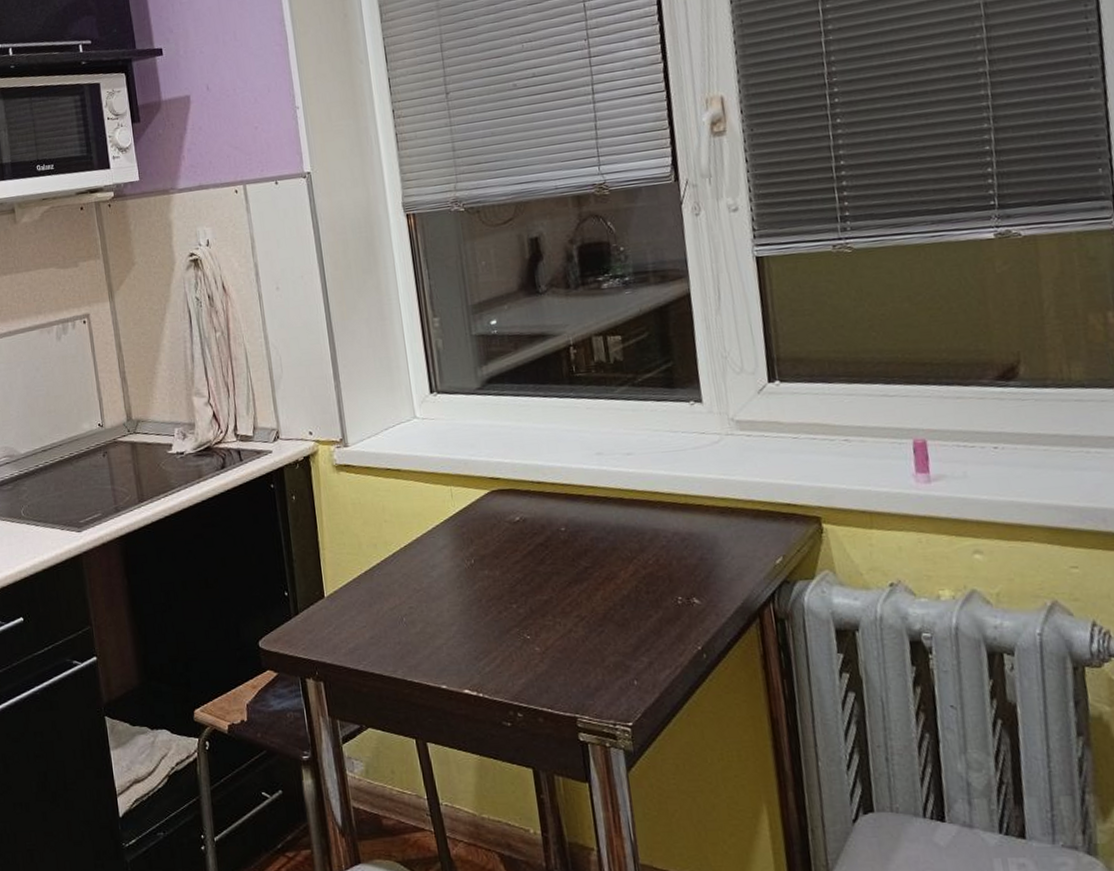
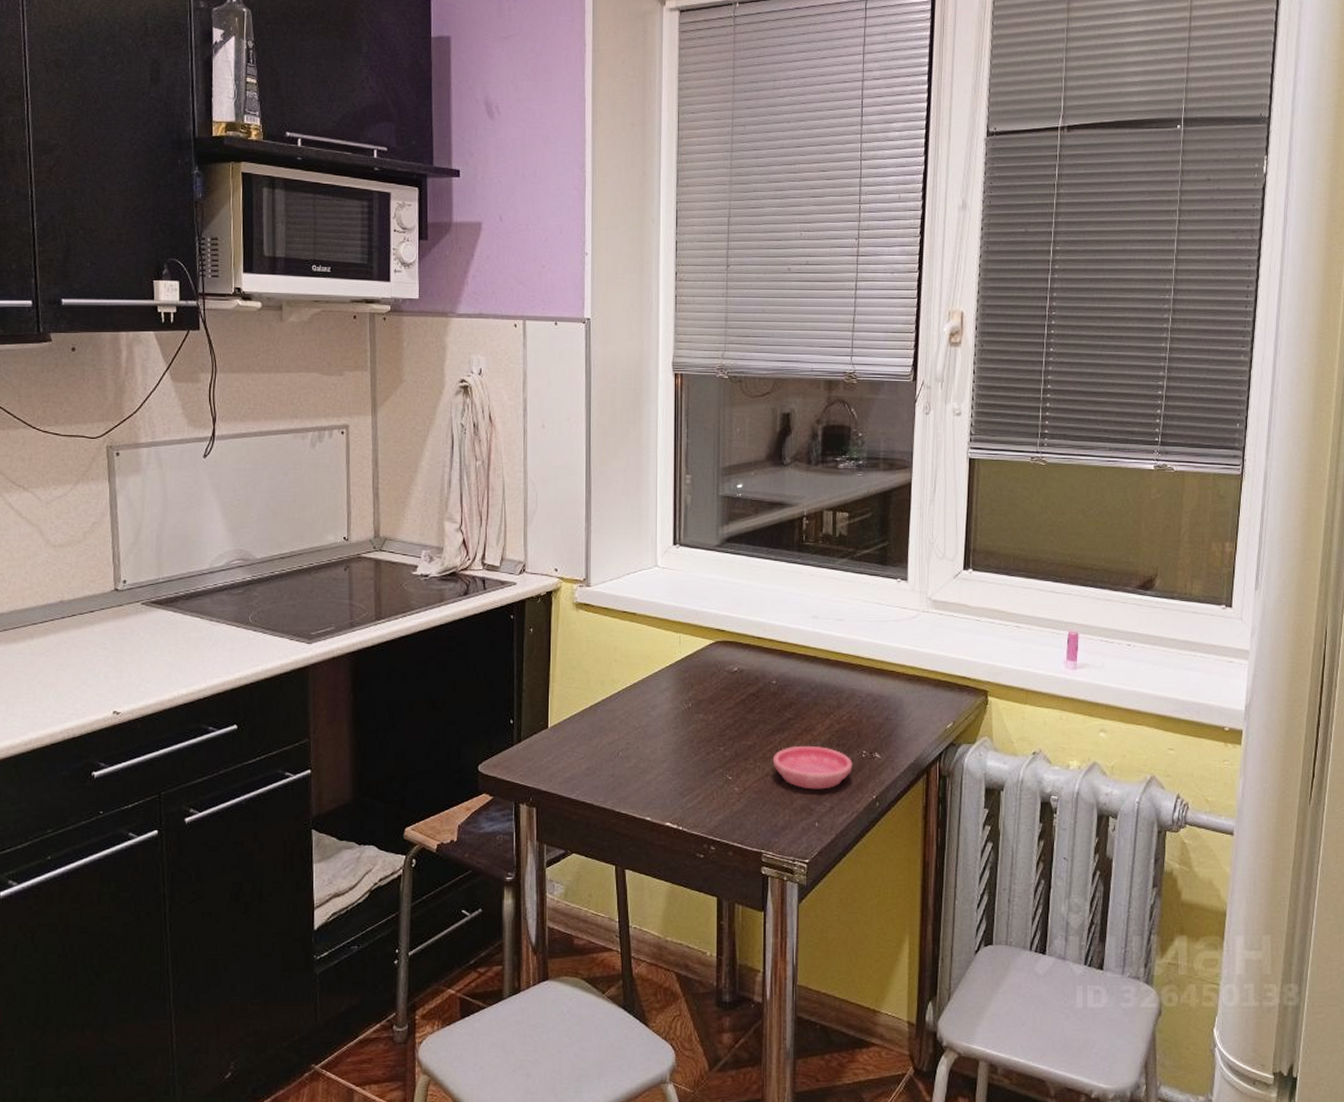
saucer: none [573,594,669,645] -> present [772,745,853,790]

